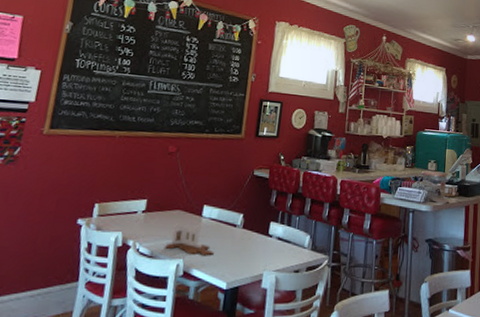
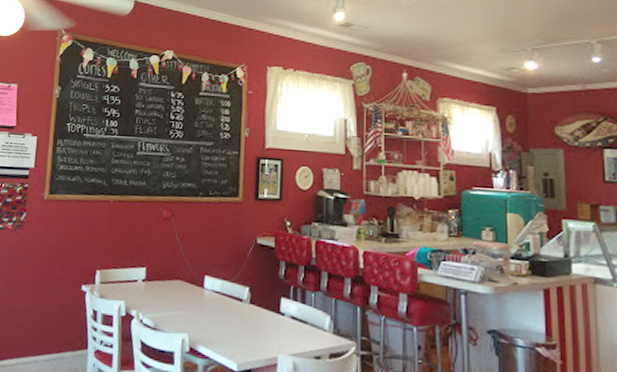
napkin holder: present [165,224,214,256] -> none [168,295,220,332]

